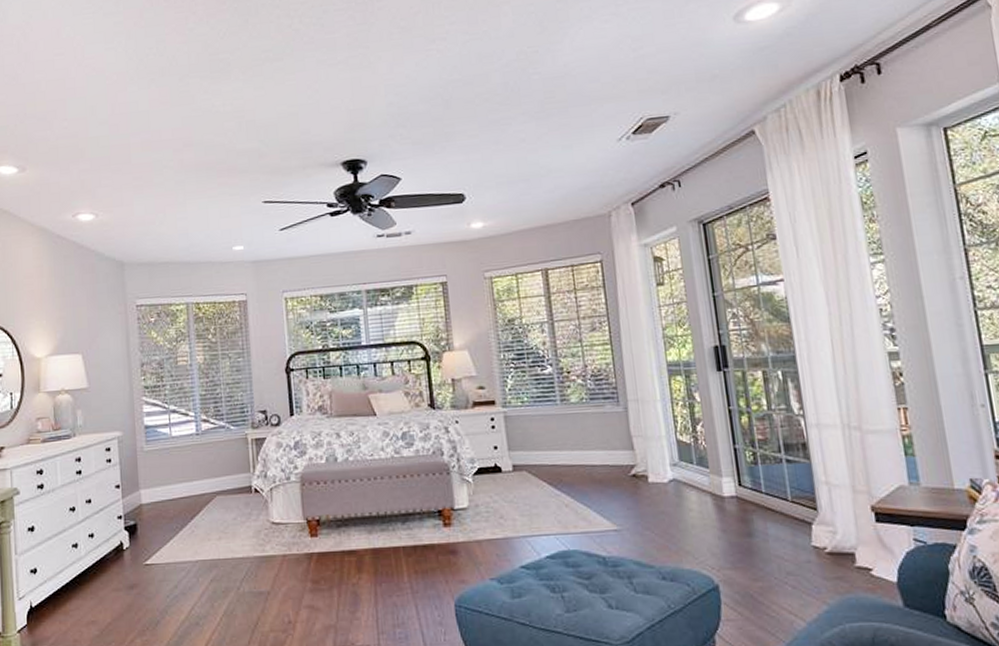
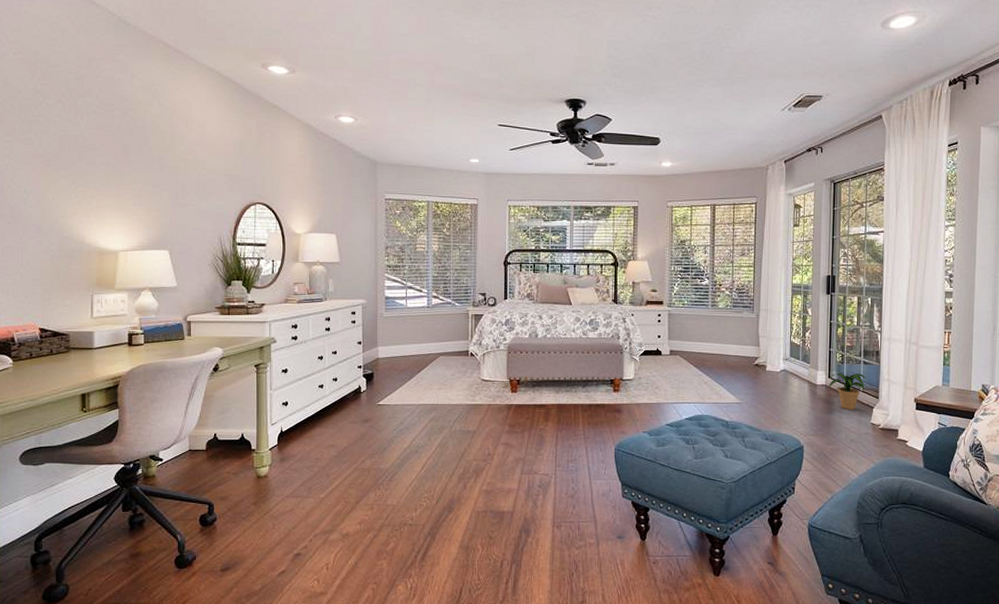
potted plant: none [741,477,797,529] -> present [829,373,868,410]

